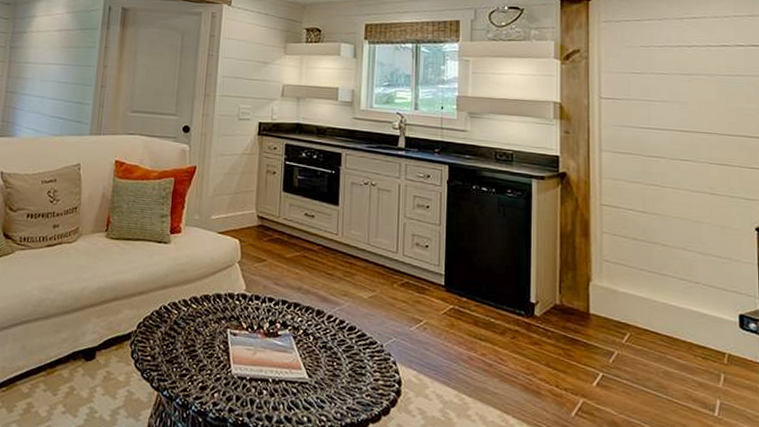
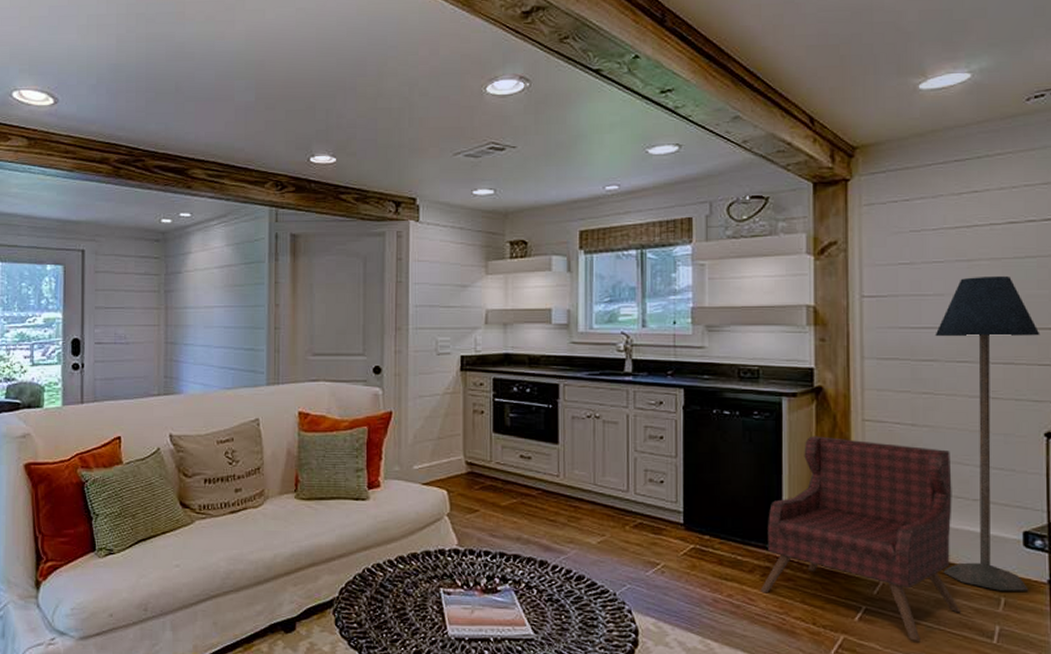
armchair: none [510,215,686,409] -> present [760,436,961,641]
floor lamp: none [661,88,750,369] -> present [935,275,1040,591]

